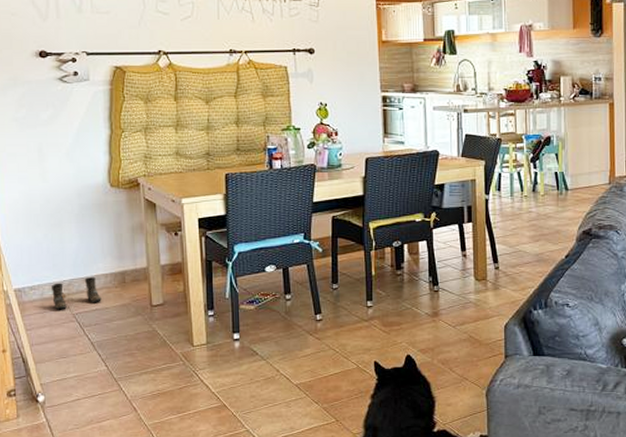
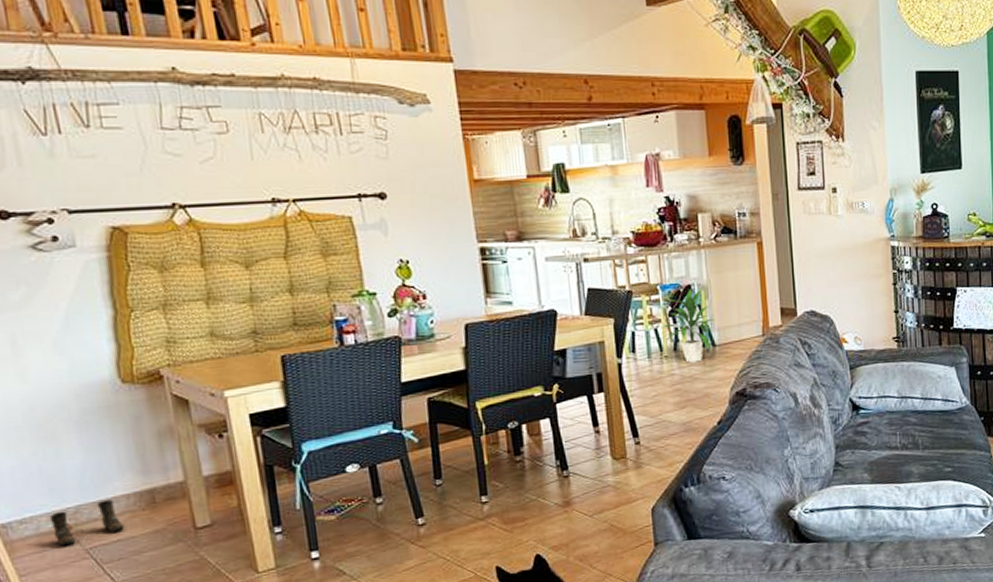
indoor plant: none [523,140,570,203] -> present [660,288,716,363]

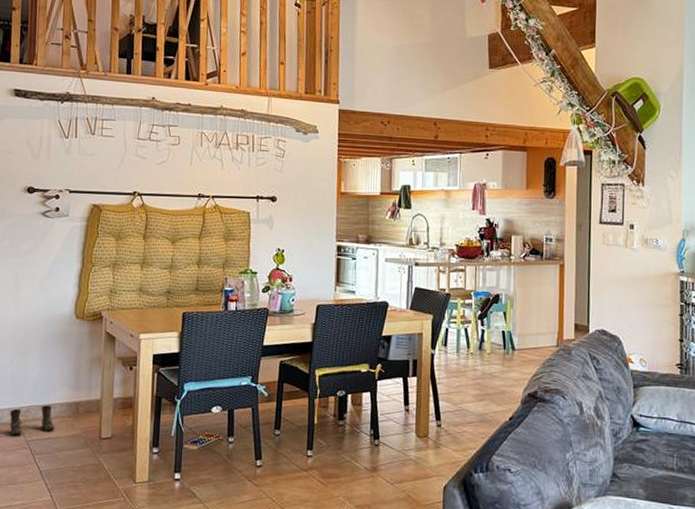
indoor plant: present [660,288,716,363] -> none [470,298,518,362]

